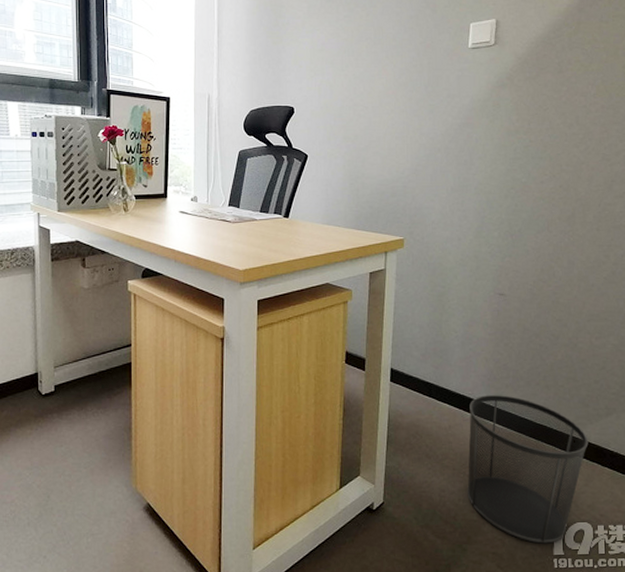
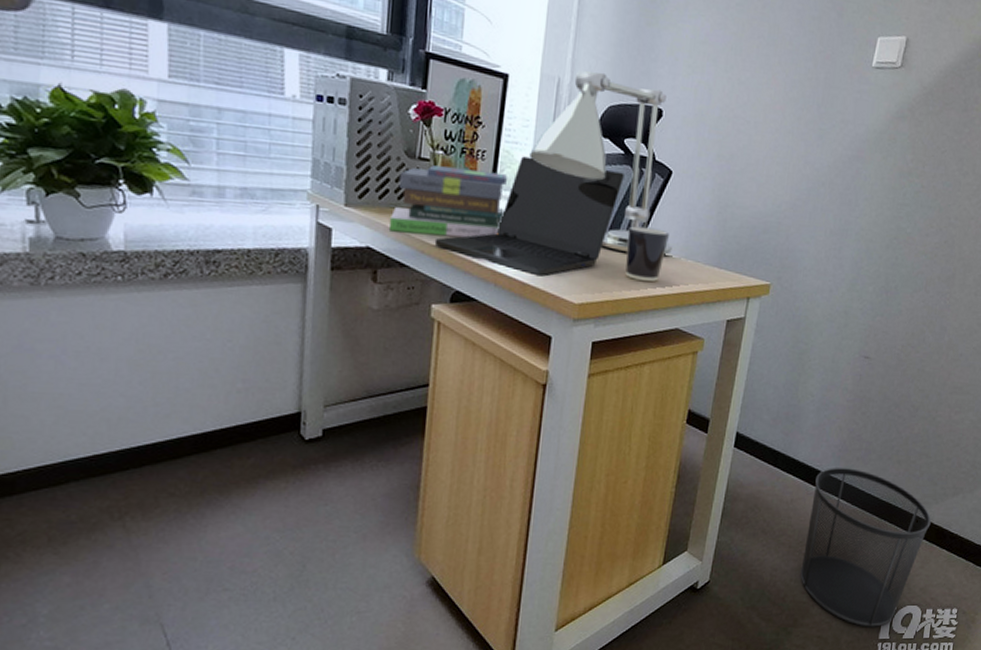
books: none [91,173,176,227] -> present [388,165,507,238]
laptop: none [126,158,269,251] -> present [434,156,624,277]
desk lamp: none [192,85,315,224] -> present [529,71,672,255]
mug: none [277,202,311,247] -> present [625,226,669,282]

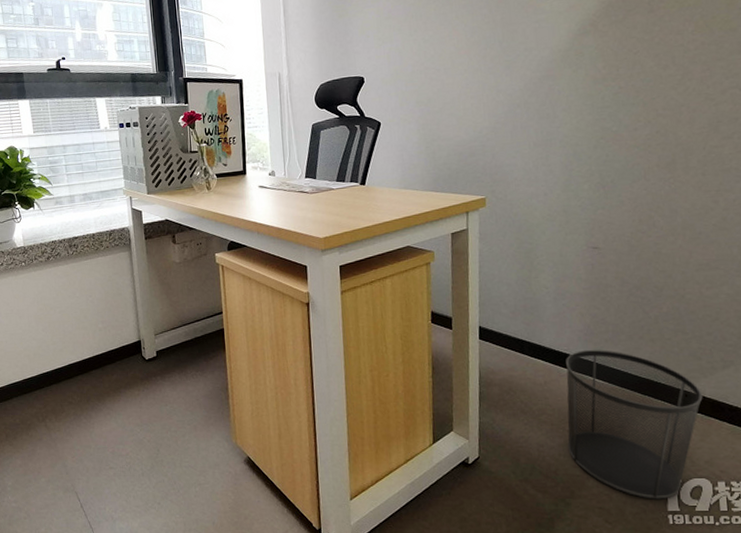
books: present [388,165,507,238] -> none [177,150,256,206]
laptop: present [434,156,624,277] -> none [210,131,342,222]
desk lamp: present [529,71,672,255] -> none [267,61,392,192]
mug: present [625,226,669,282] -> none [352,169,388,213]

